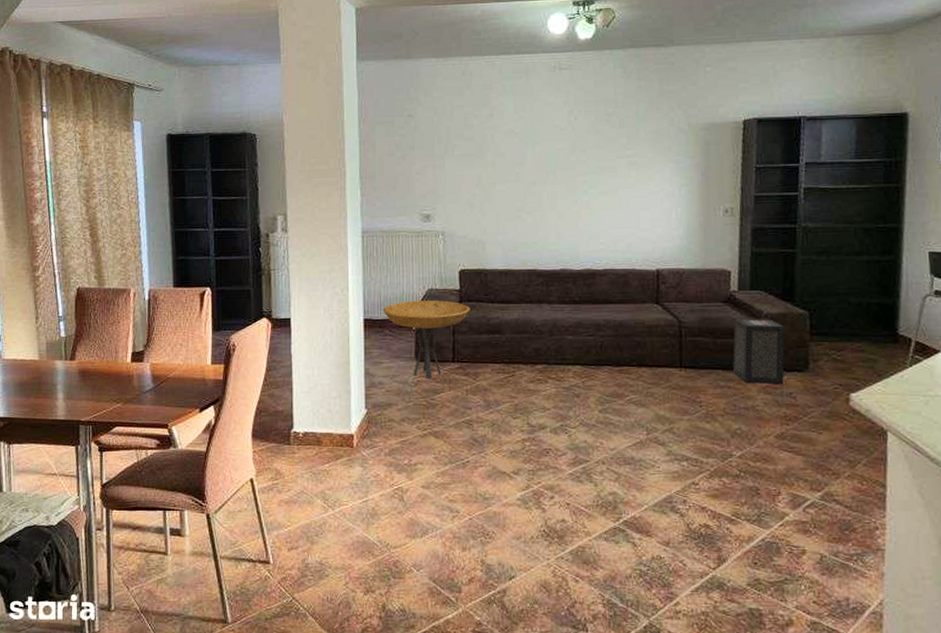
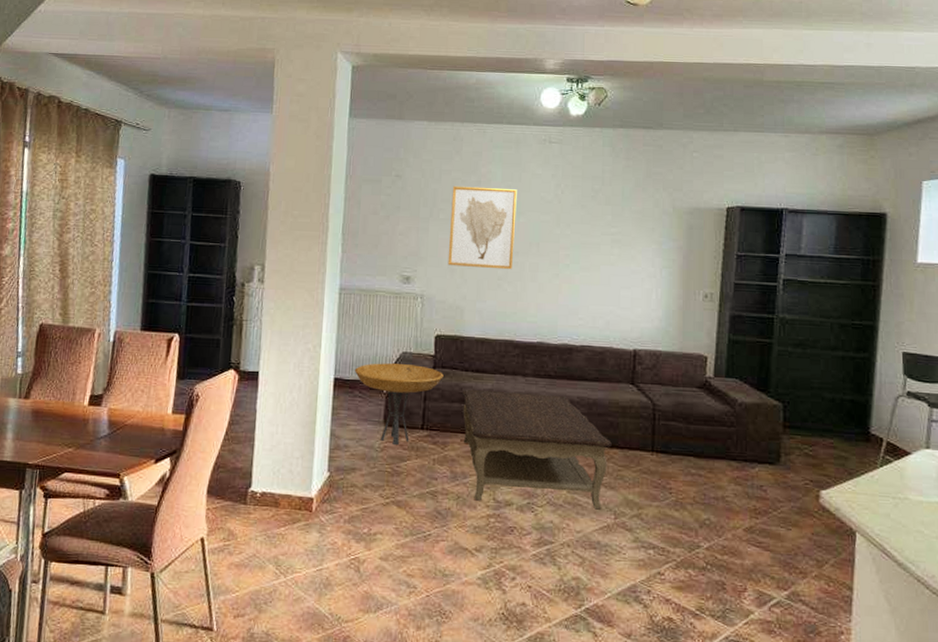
wall art: none [465,119,531,201] -> present [447,186,517,270]
coffee table: none [490,319,640,427] -> present [462,389,612,510]
speaker: present [732,318,785,384] -> none [704,405,759,475]

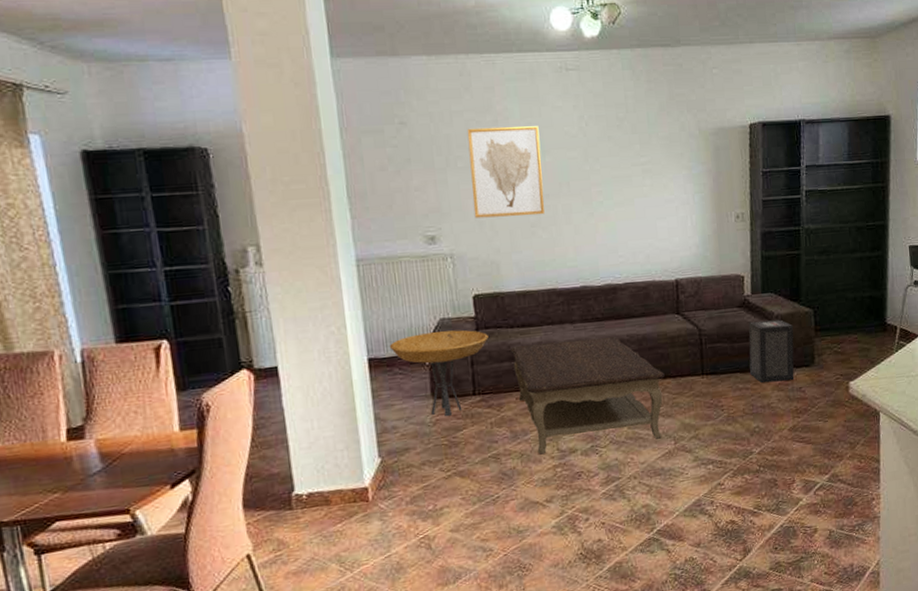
speaker: none [704,405,759,475] -> present [748,319,794,383]

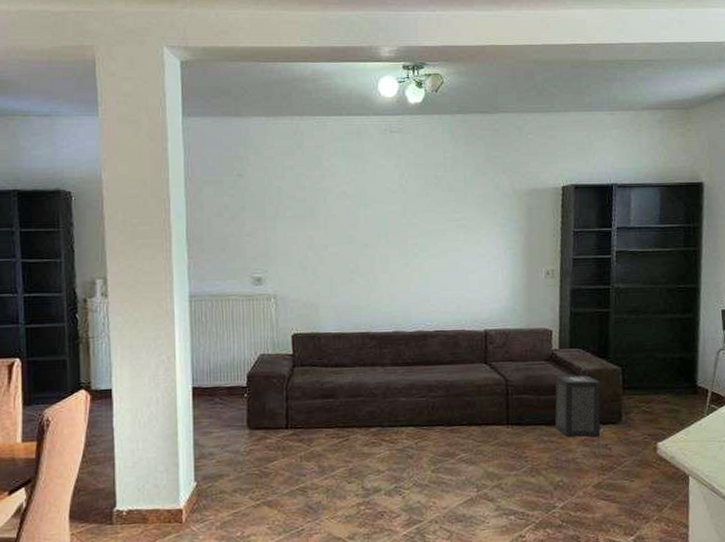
side table: present [389,329,489,416] -> none [212,366,304,447]
wall art: present [467,125,545,219] -> none [297,181,364,264]
coffee table: present [510,336,665,455] -> none [323,381,470,491]

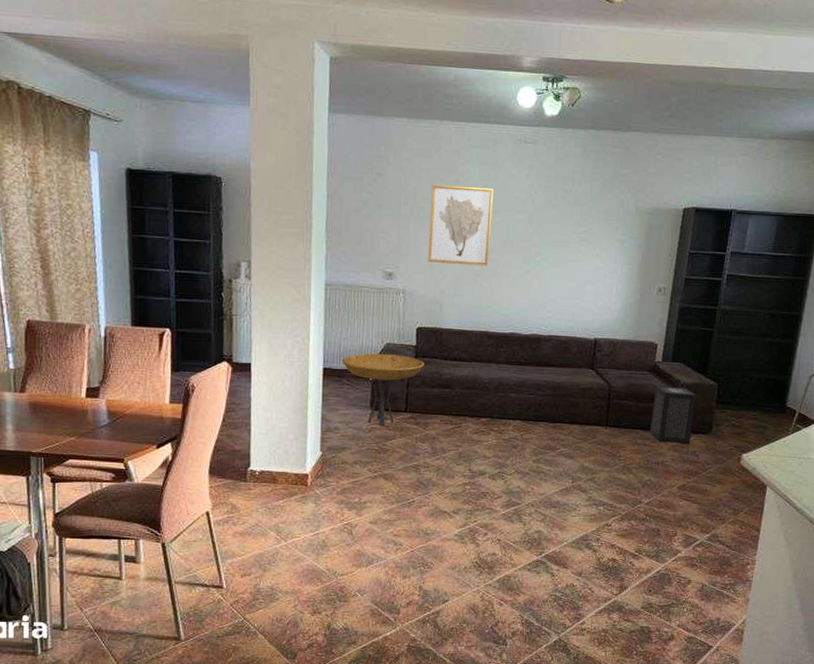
side table: none [212,366,304,447] -> present [342,353,425,426]
wall art: none [297,181,364,264] -> present [427,184,493,266]

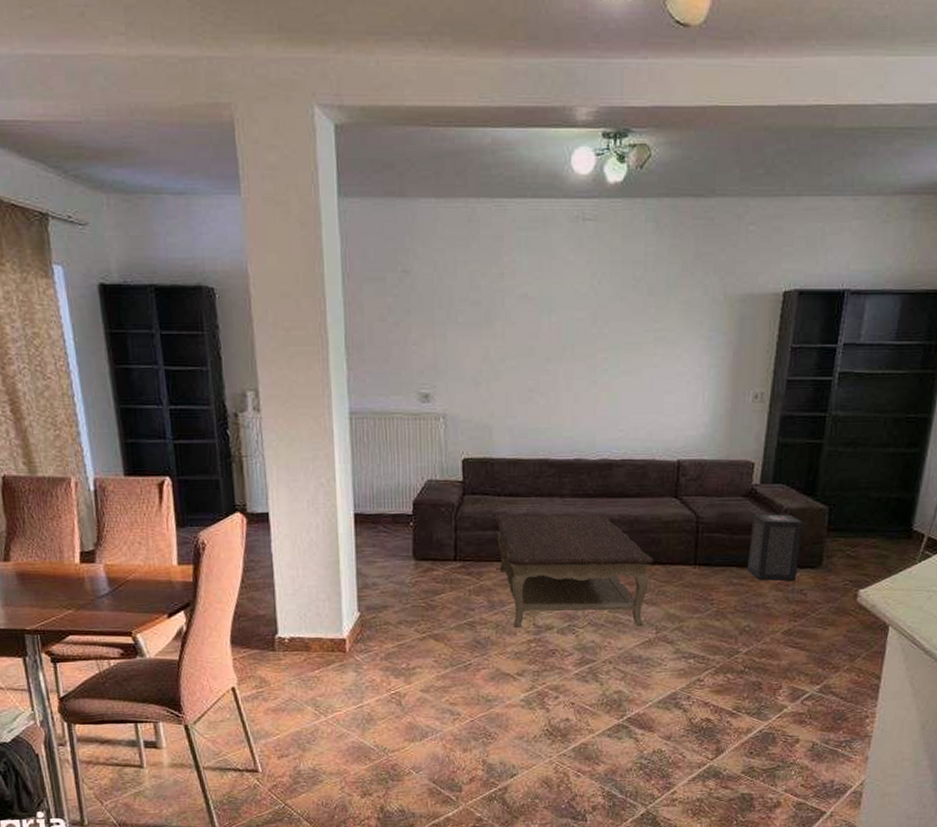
side table: present [342,353,425,426] -> none [375,493,474,578]
wall art: present [427,184,493,266] -> none [470,280,547,379]
coffee table: none [442,375,572,476] -> present [495,514,654,628]

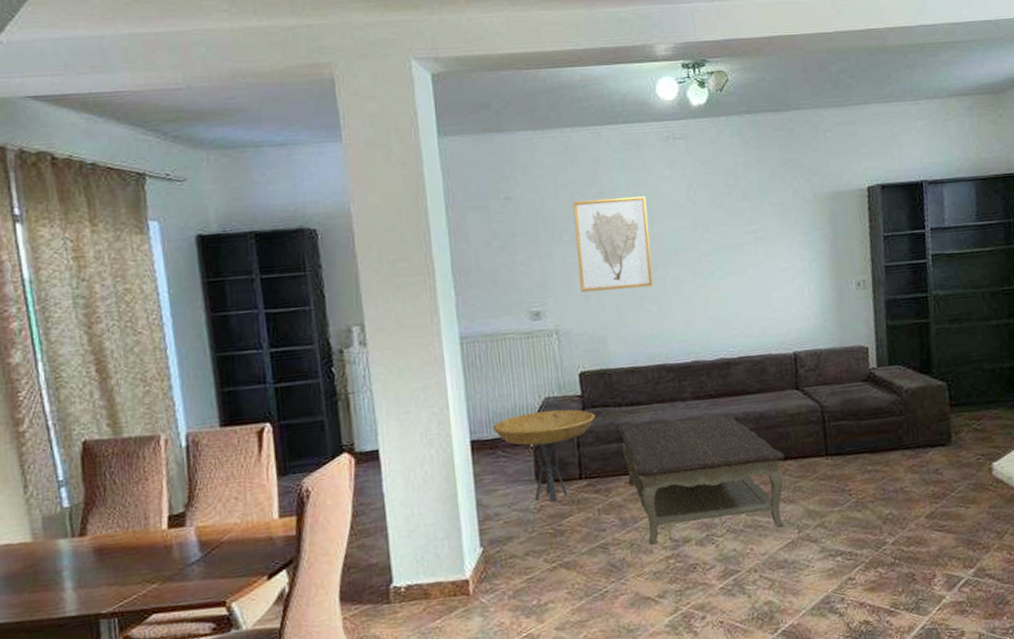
side table: none [375,493,474,578] -> present [492,409,595,502]
wall art: none [470,280,547,379] -> present [572,196,653,293]
speaker: present [746,513,804,581] -> none [875,394,930,464]

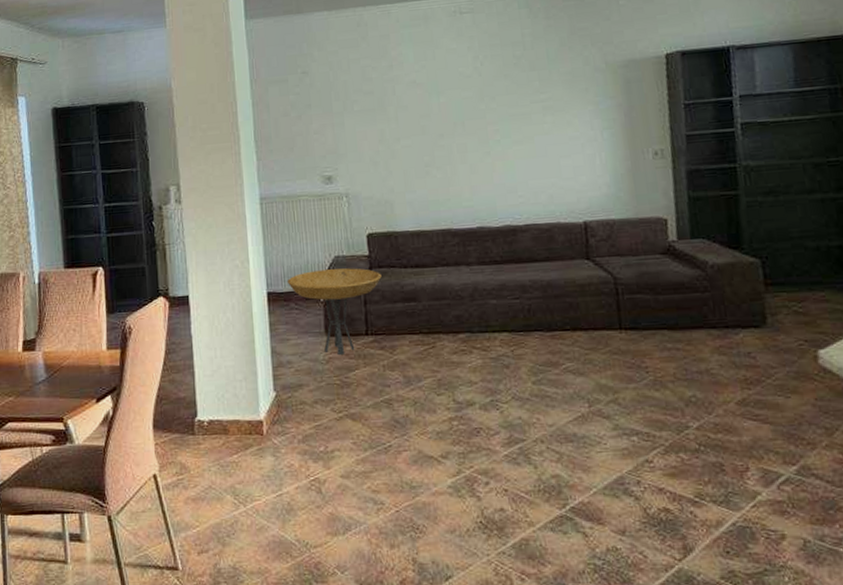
wall art: present [572,196,653,293] -> none [363,68,439,159]
coffee table: present [619,414,785,544] -> none [404,281,574,404]

